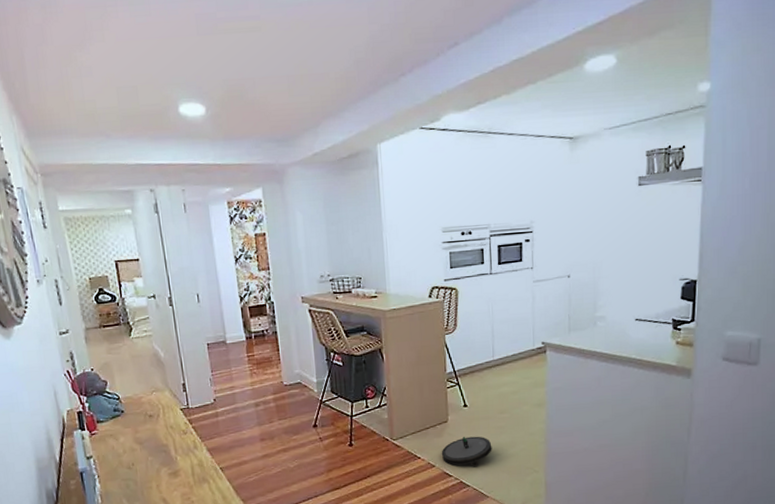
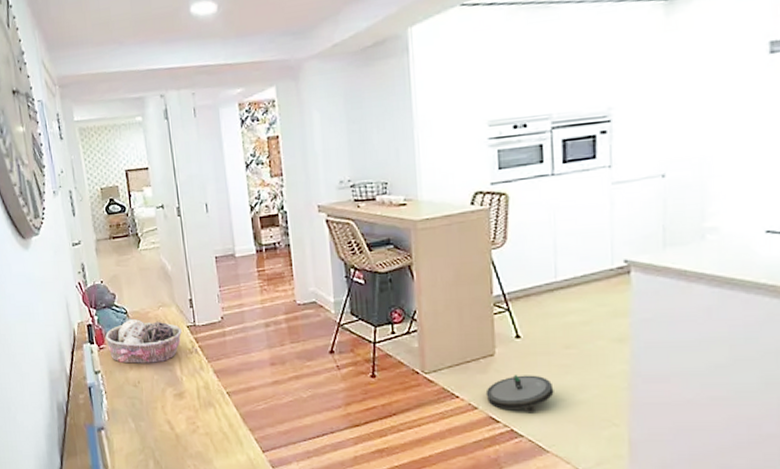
decorative basket: none [97,404,176,447] -> present [105,319,182,364]

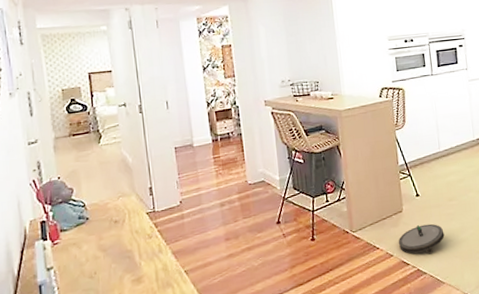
decorative basket: present [105,319,182,364] -> none [60,211,141,256]

